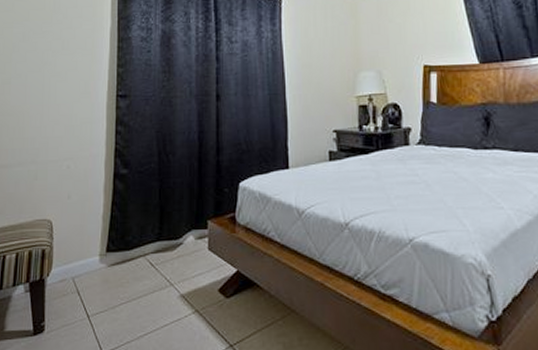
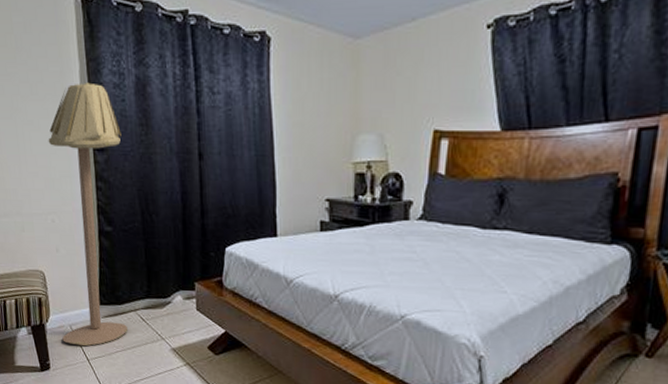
floor lamp: none [62,37,145,301] -> present [48,82,128,347]

